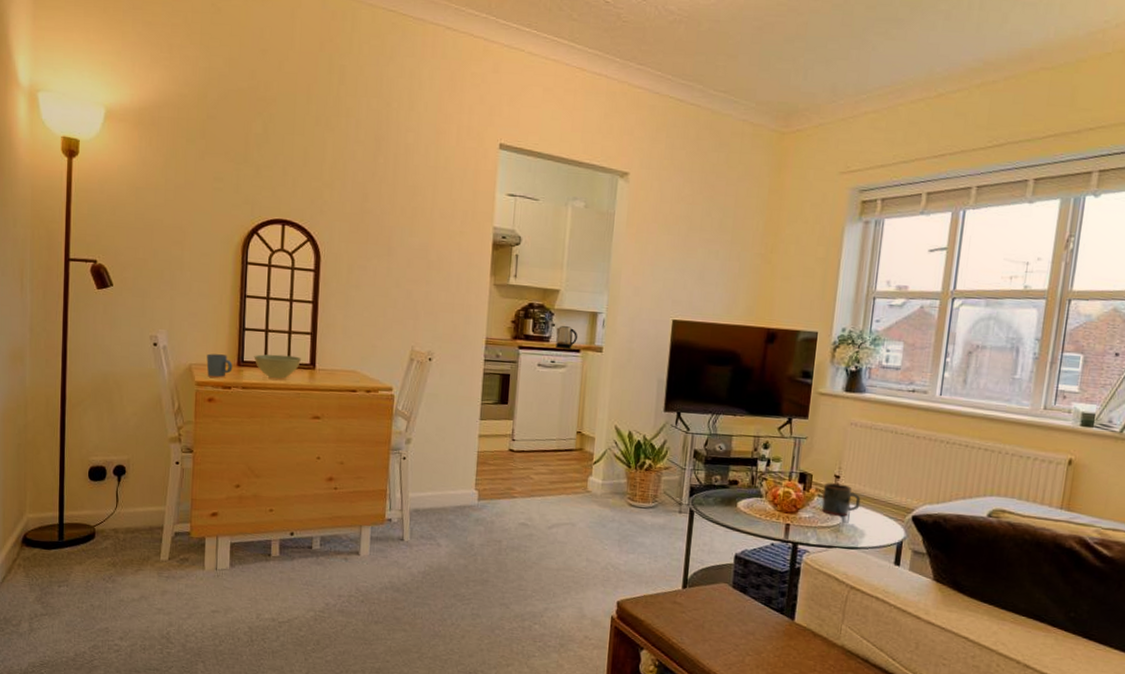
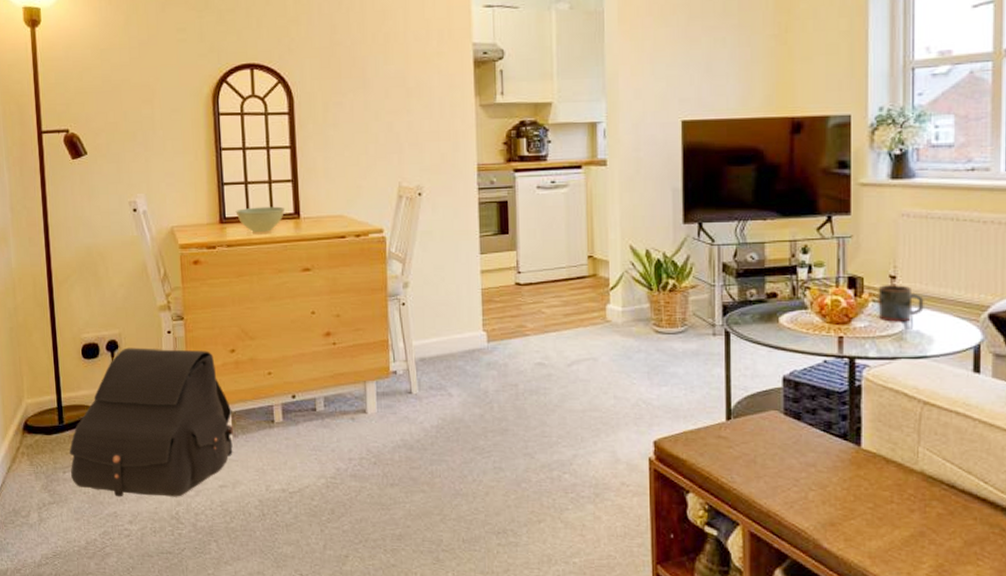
satchel: none [66,473,231,618] -> present [69,347,233,497]
mug: present [206,353,233,378] -> none [188,213,215,238]
kettle: present [556,325,577,350] -> none [552,140,577,167]

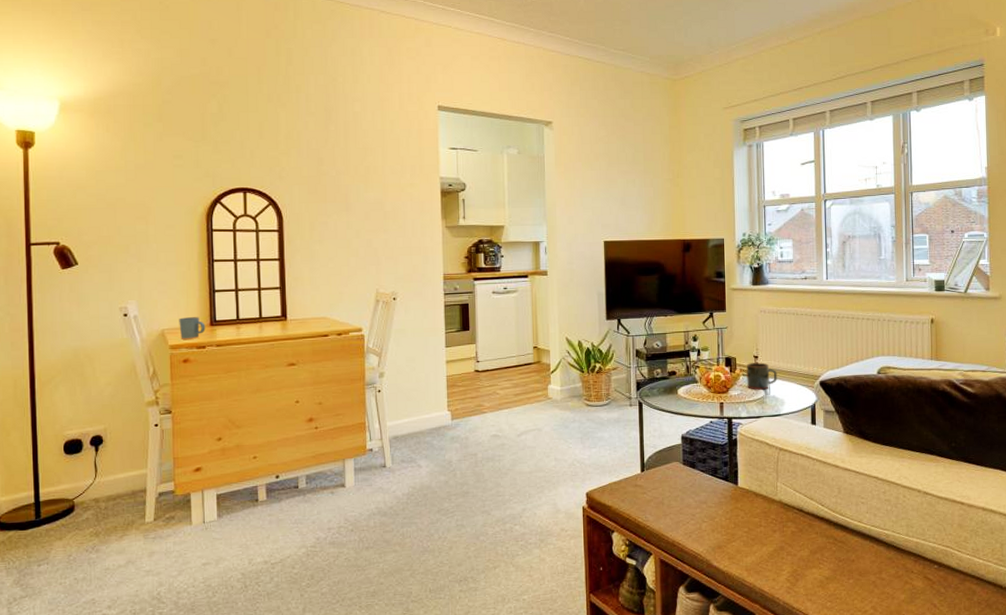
satchel: present [69,347,233,497] -> none [45,440,218,584]
mug: none [188,213,215,238] -> present [179,317,206,340]
bowl: present [235,206,285,235] -> none [226,310,273,335]

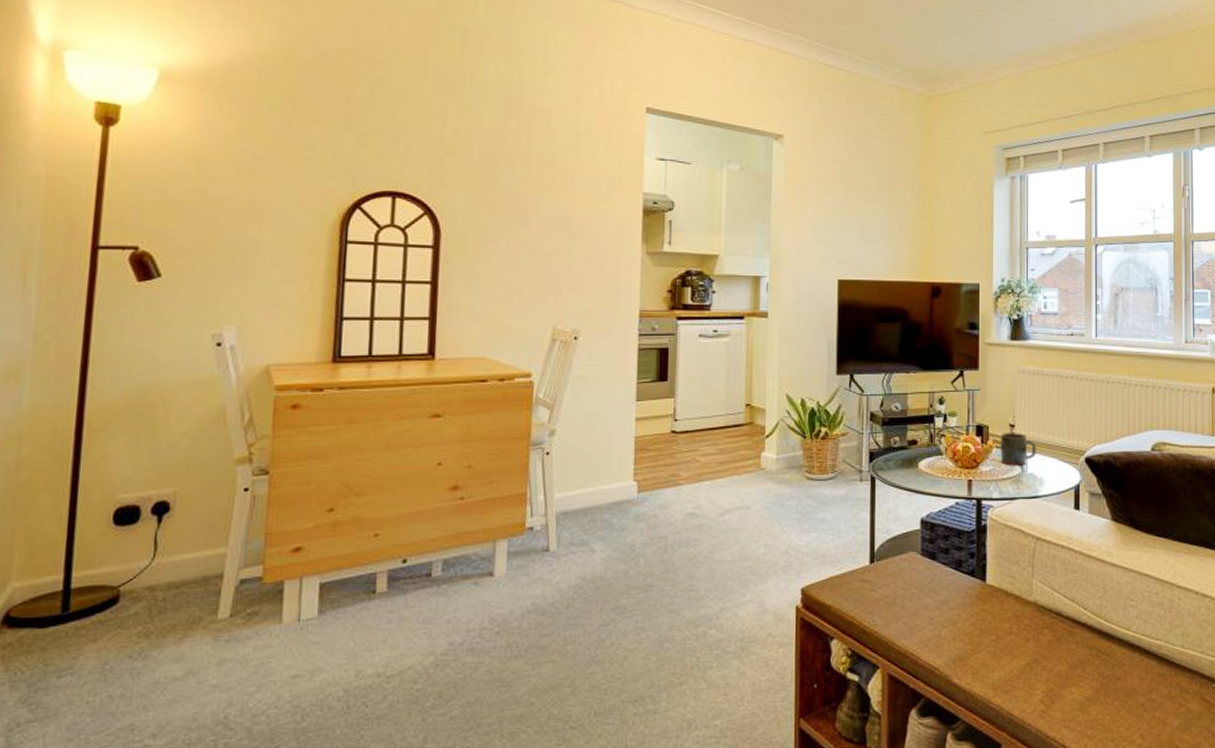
mug: present [179,317,206,340] -> none [290,350,326,379]

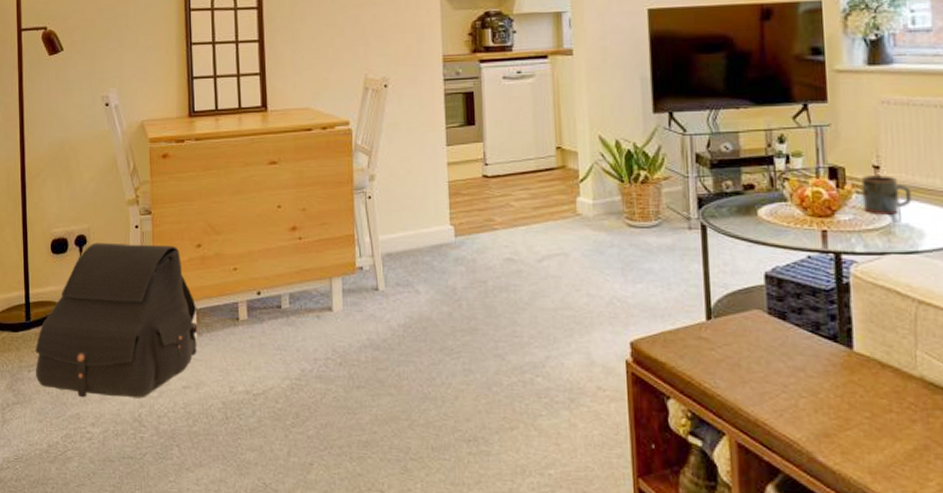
satchel: none [69,509,321,704] -> present [34,242,198,398]

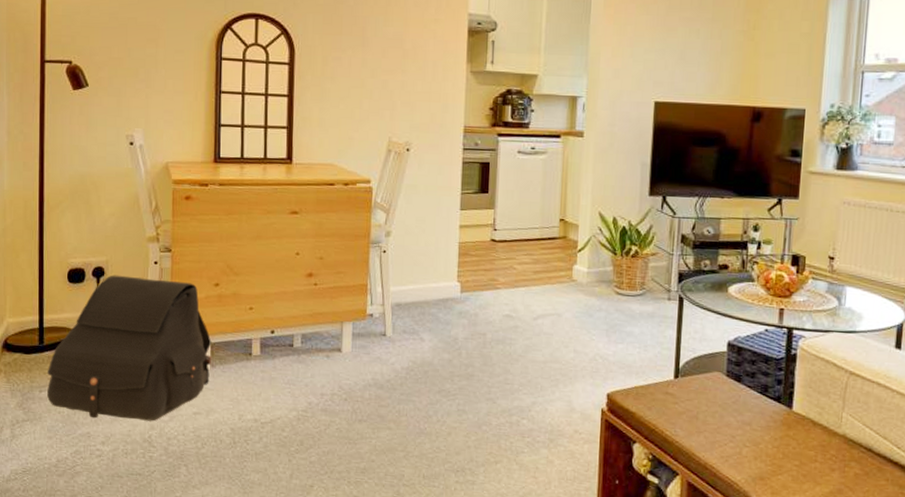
mug: present [860,175,912,215] -> none [816,264,857,299]

